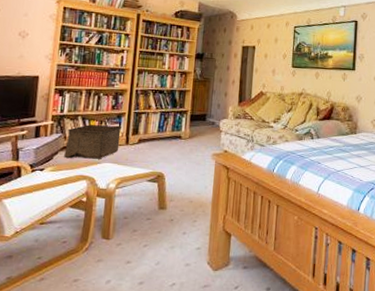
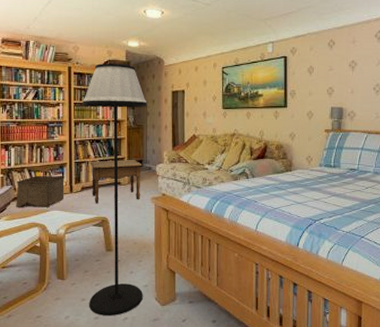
floor lamp: none [134,13,216,282] -> present [83,63,147,317]
side table: none [149,112,206,157] -> present [91,159,142,203]

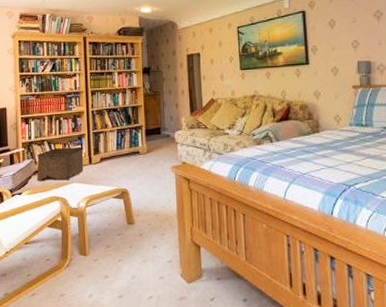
floor lamp: present [83,63,147,317] -> none [98,30,168,295]
side table: present [91,159,142,203] -> none [108,127,161,174]

